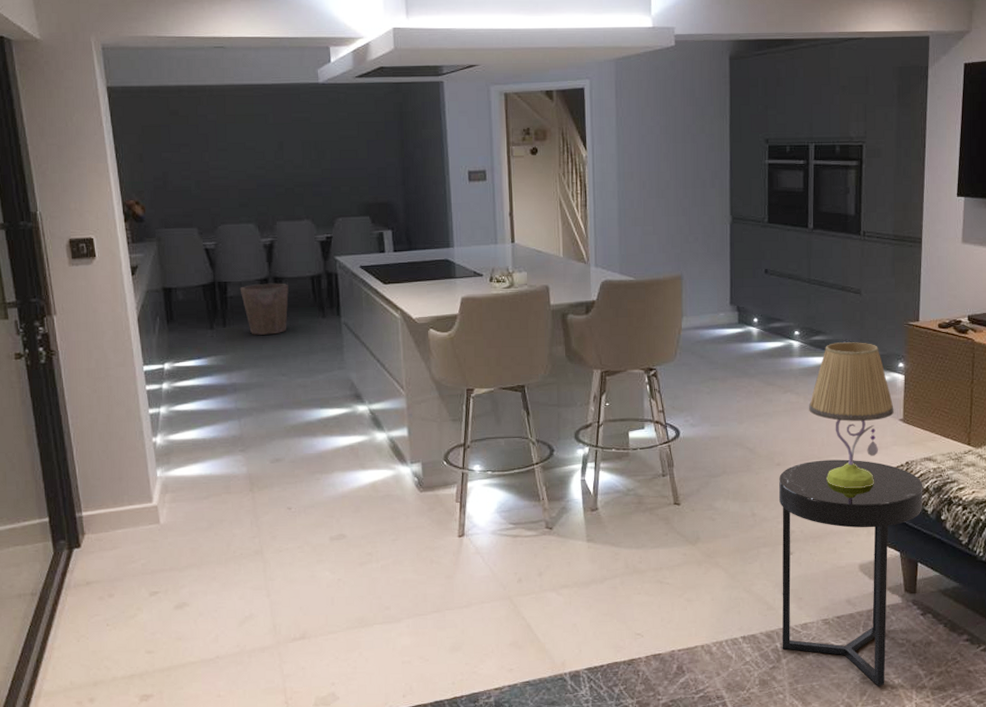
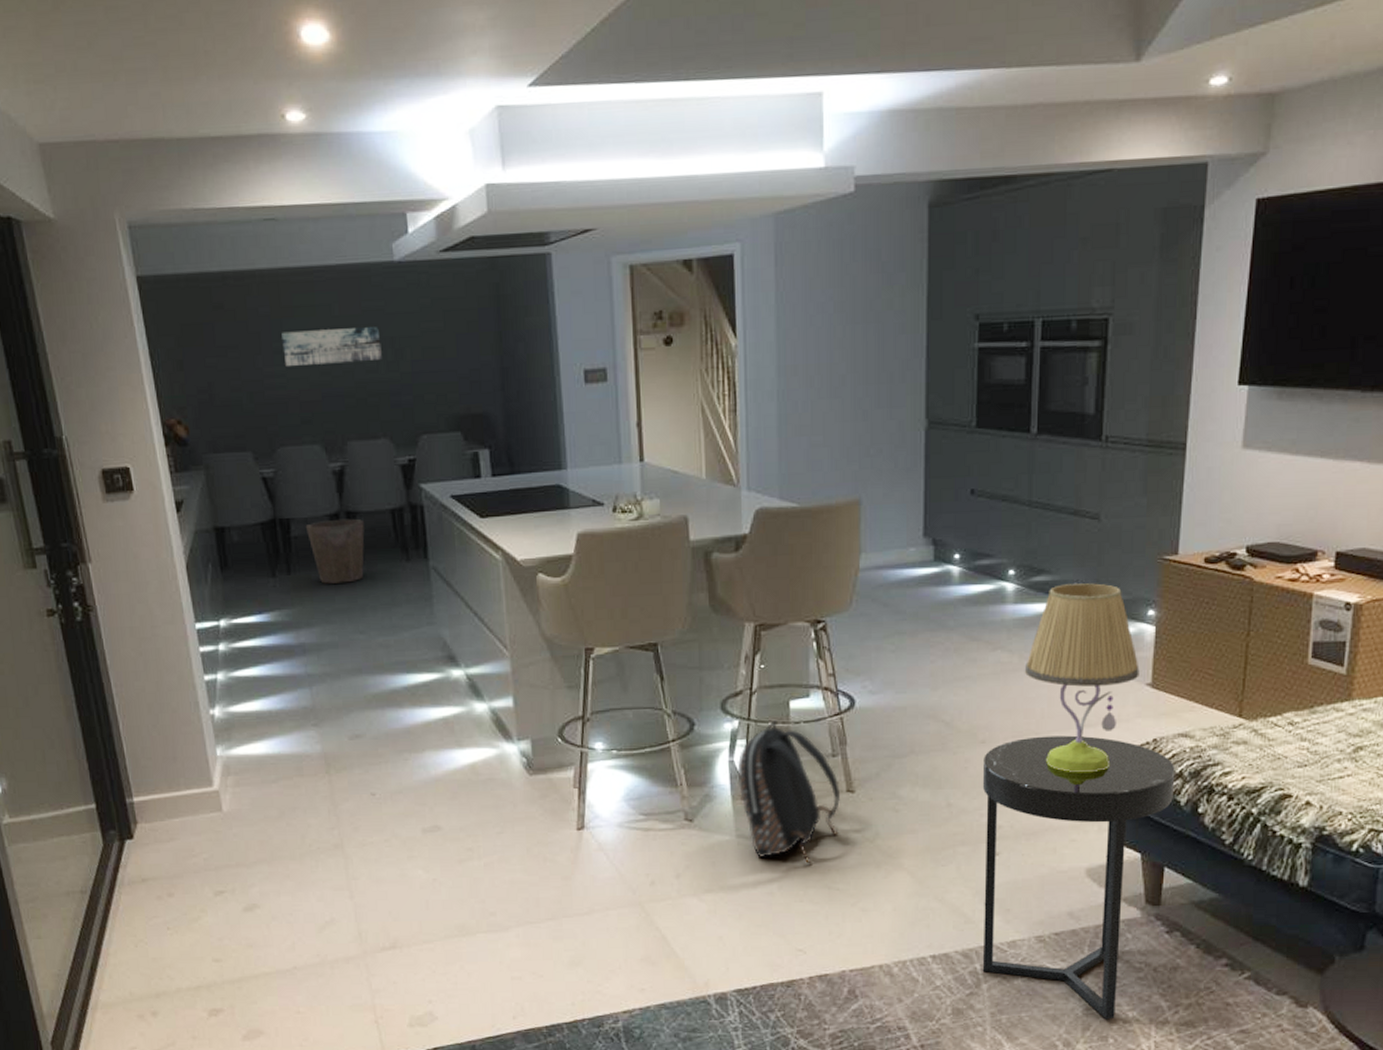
wall art: none [225,133,307,161] -> present [281,327,382,366]
backpack: none [588,447,670,563] -> present [738,720,841,864]

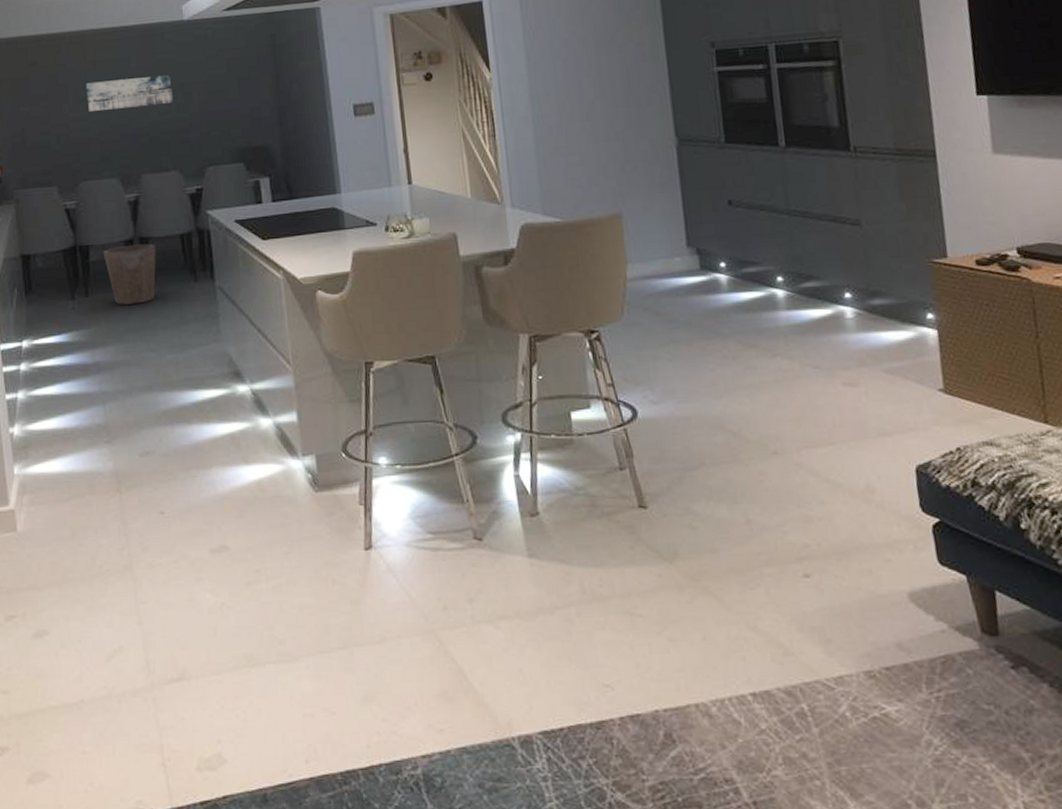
backpack: present [738,720,841,864] -> none [524,432,635,587]
side table: present [982,735,1176,1020] -> none [778,445,991,774]
table lamp: present [1024,583,1140,773] -> none [807,288,930,486]

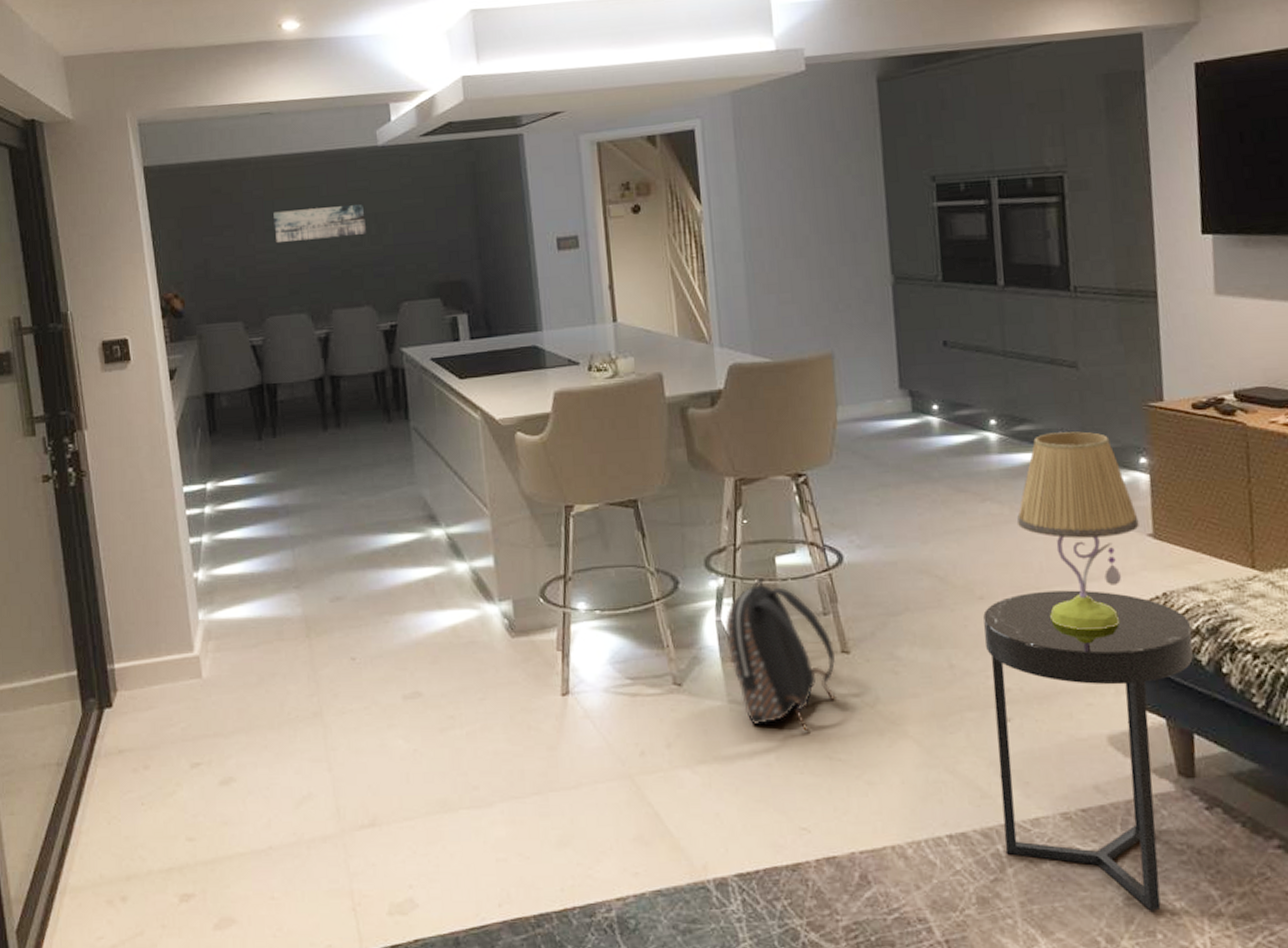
waste bin: present [102,244,156,305] -> none [291,382,348,446]
backpack: none [524,432,635,587] -> present [726,577,836,732]
side table: none [778,445,991,774] -> present [983,590,1193,911]
table lamp: none [807,288,930,486] -> present [1016,431,1139,631]

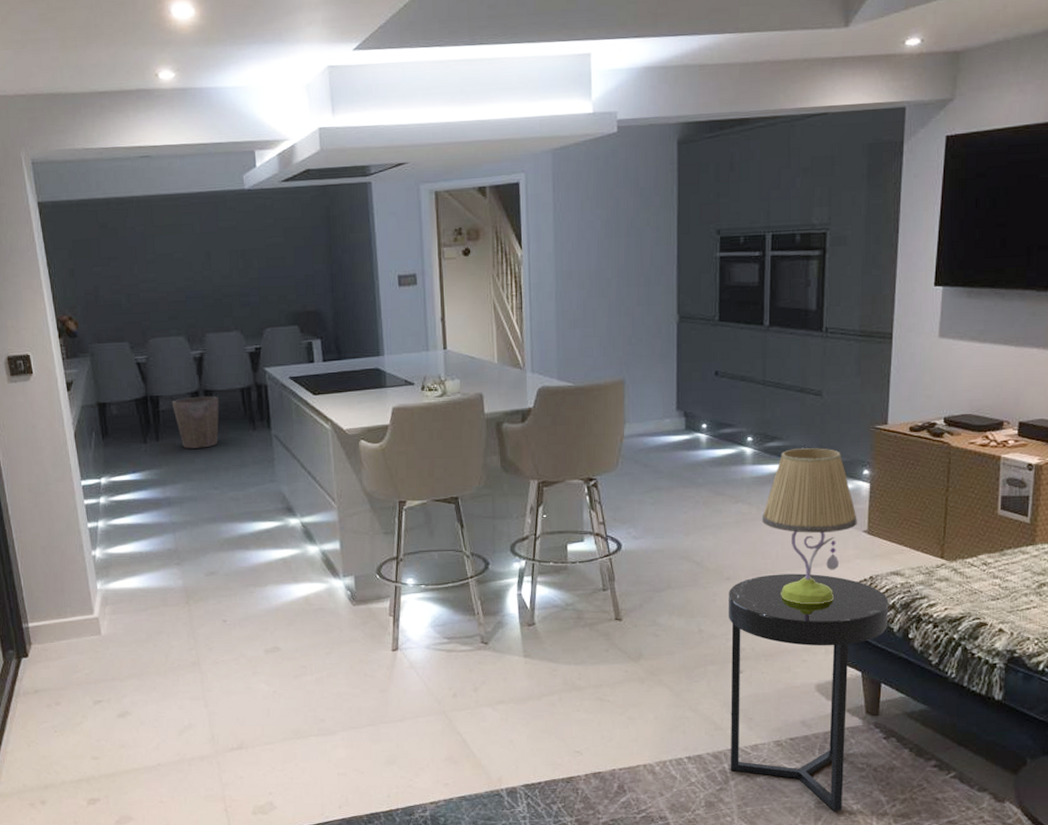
wall art: present [273,204,366,242] -> none [154,242,234,273]
waste bin: none [291,382,348,446] -> present [171,396,219,449]
backpack: present [726,577,836,732] -> none [525,561,611,680]

